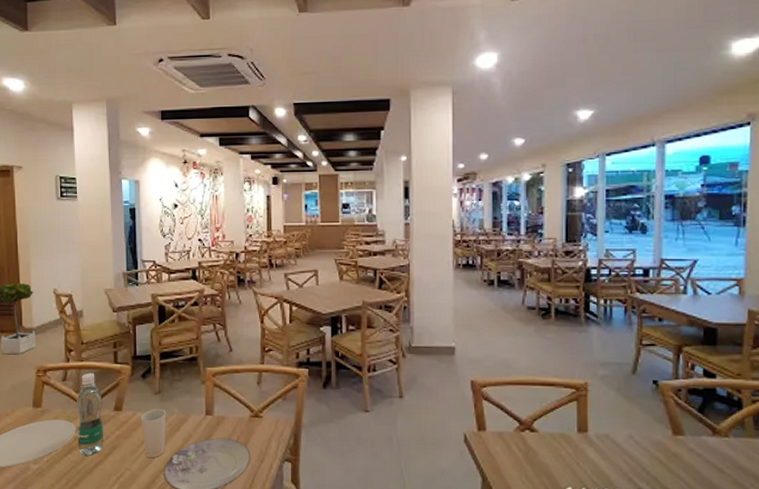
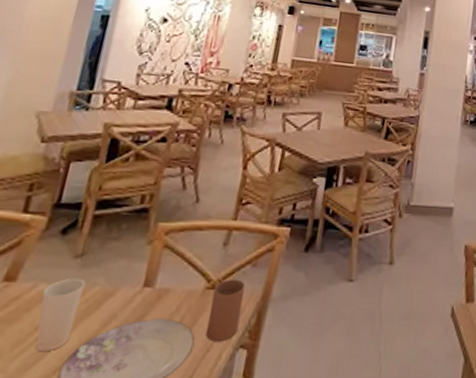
cup: none [257,409,281,456] -> present [206,279,246,341]

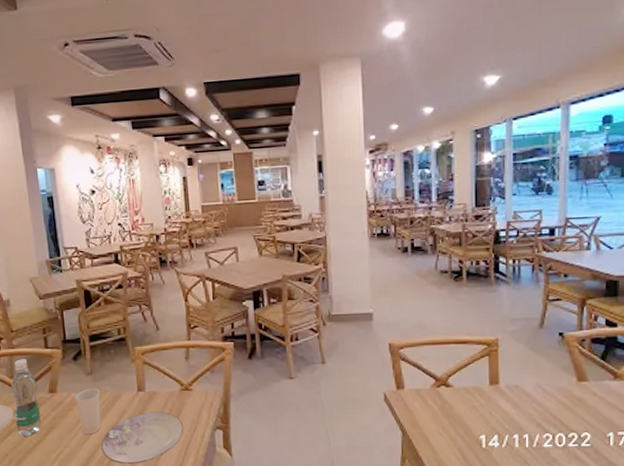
cup: present [206,279,246,341] -> none [187,382,212,425]

